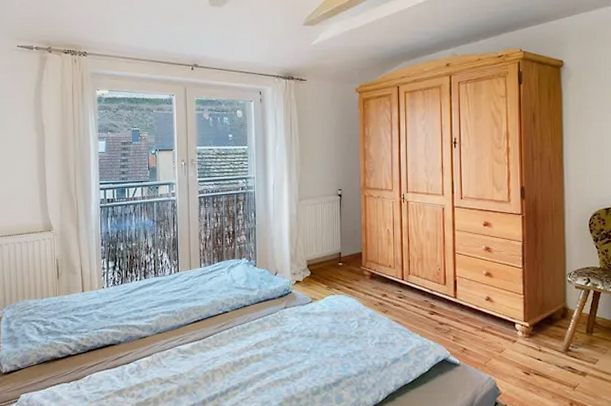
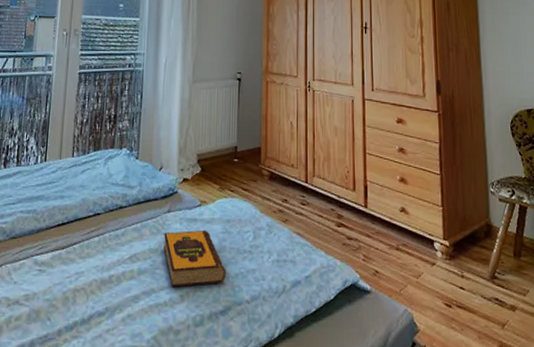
hardback book: none [283,321,337,367] -> present [163,229,227,288]

